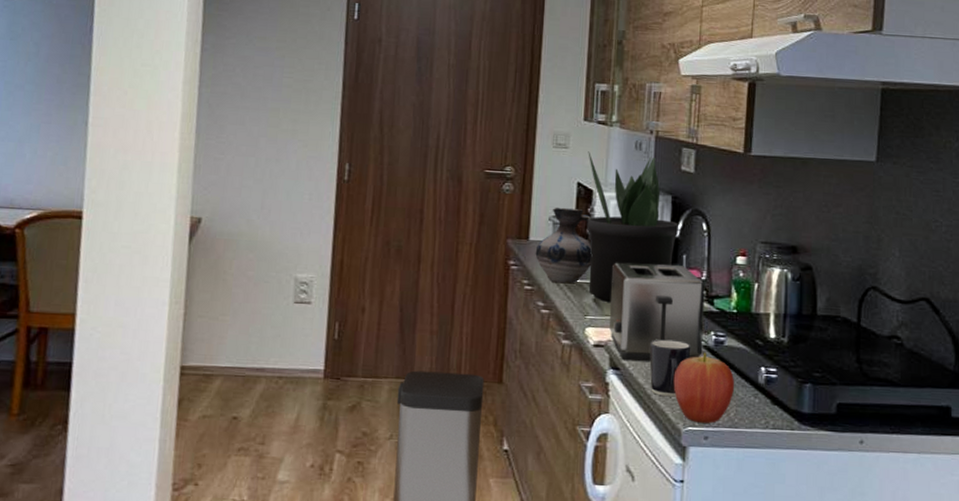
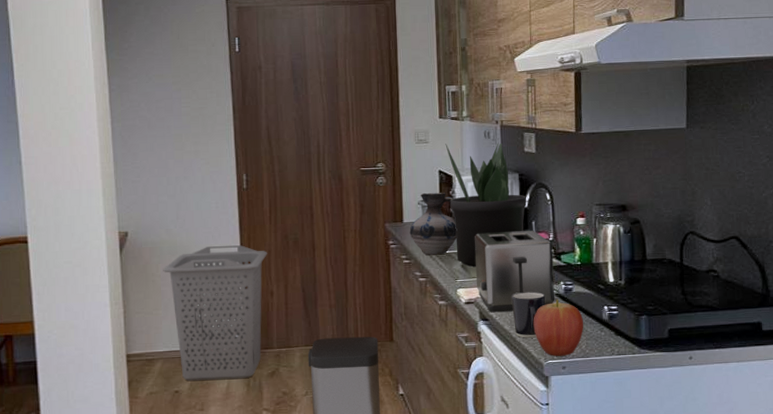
laundry basket: none [237,245,364,410] -> present [163,245,268,381]

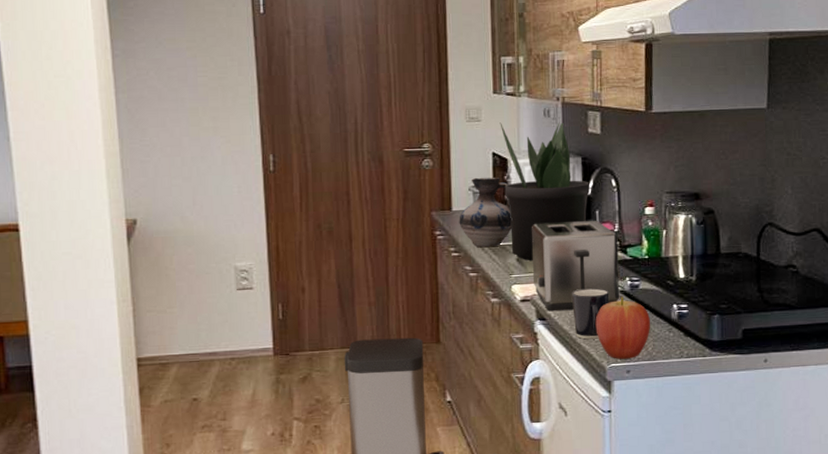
laundry basket: present [163,245,268,381] -> none [177,235,298,387]

